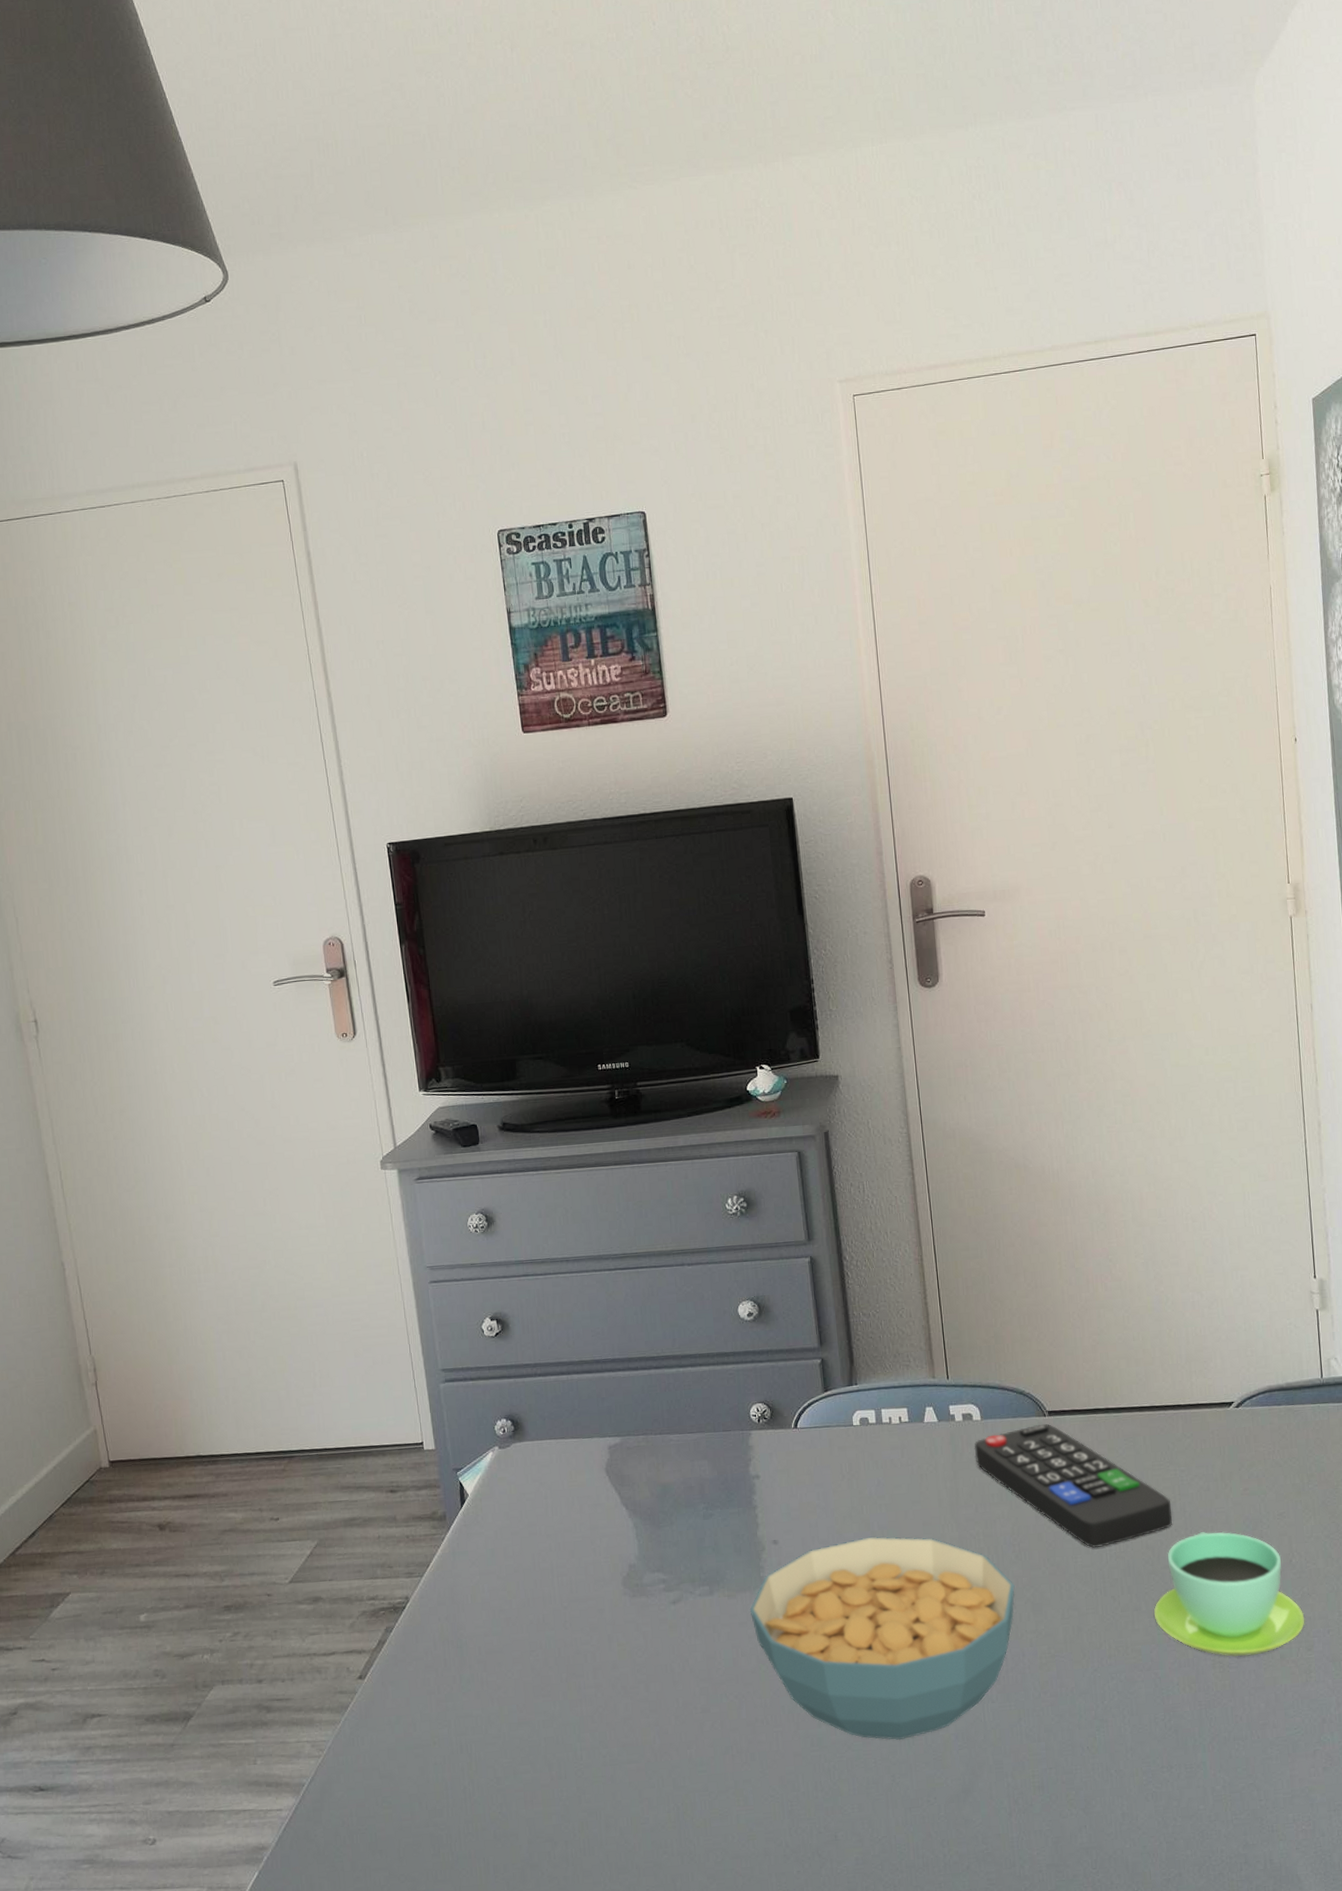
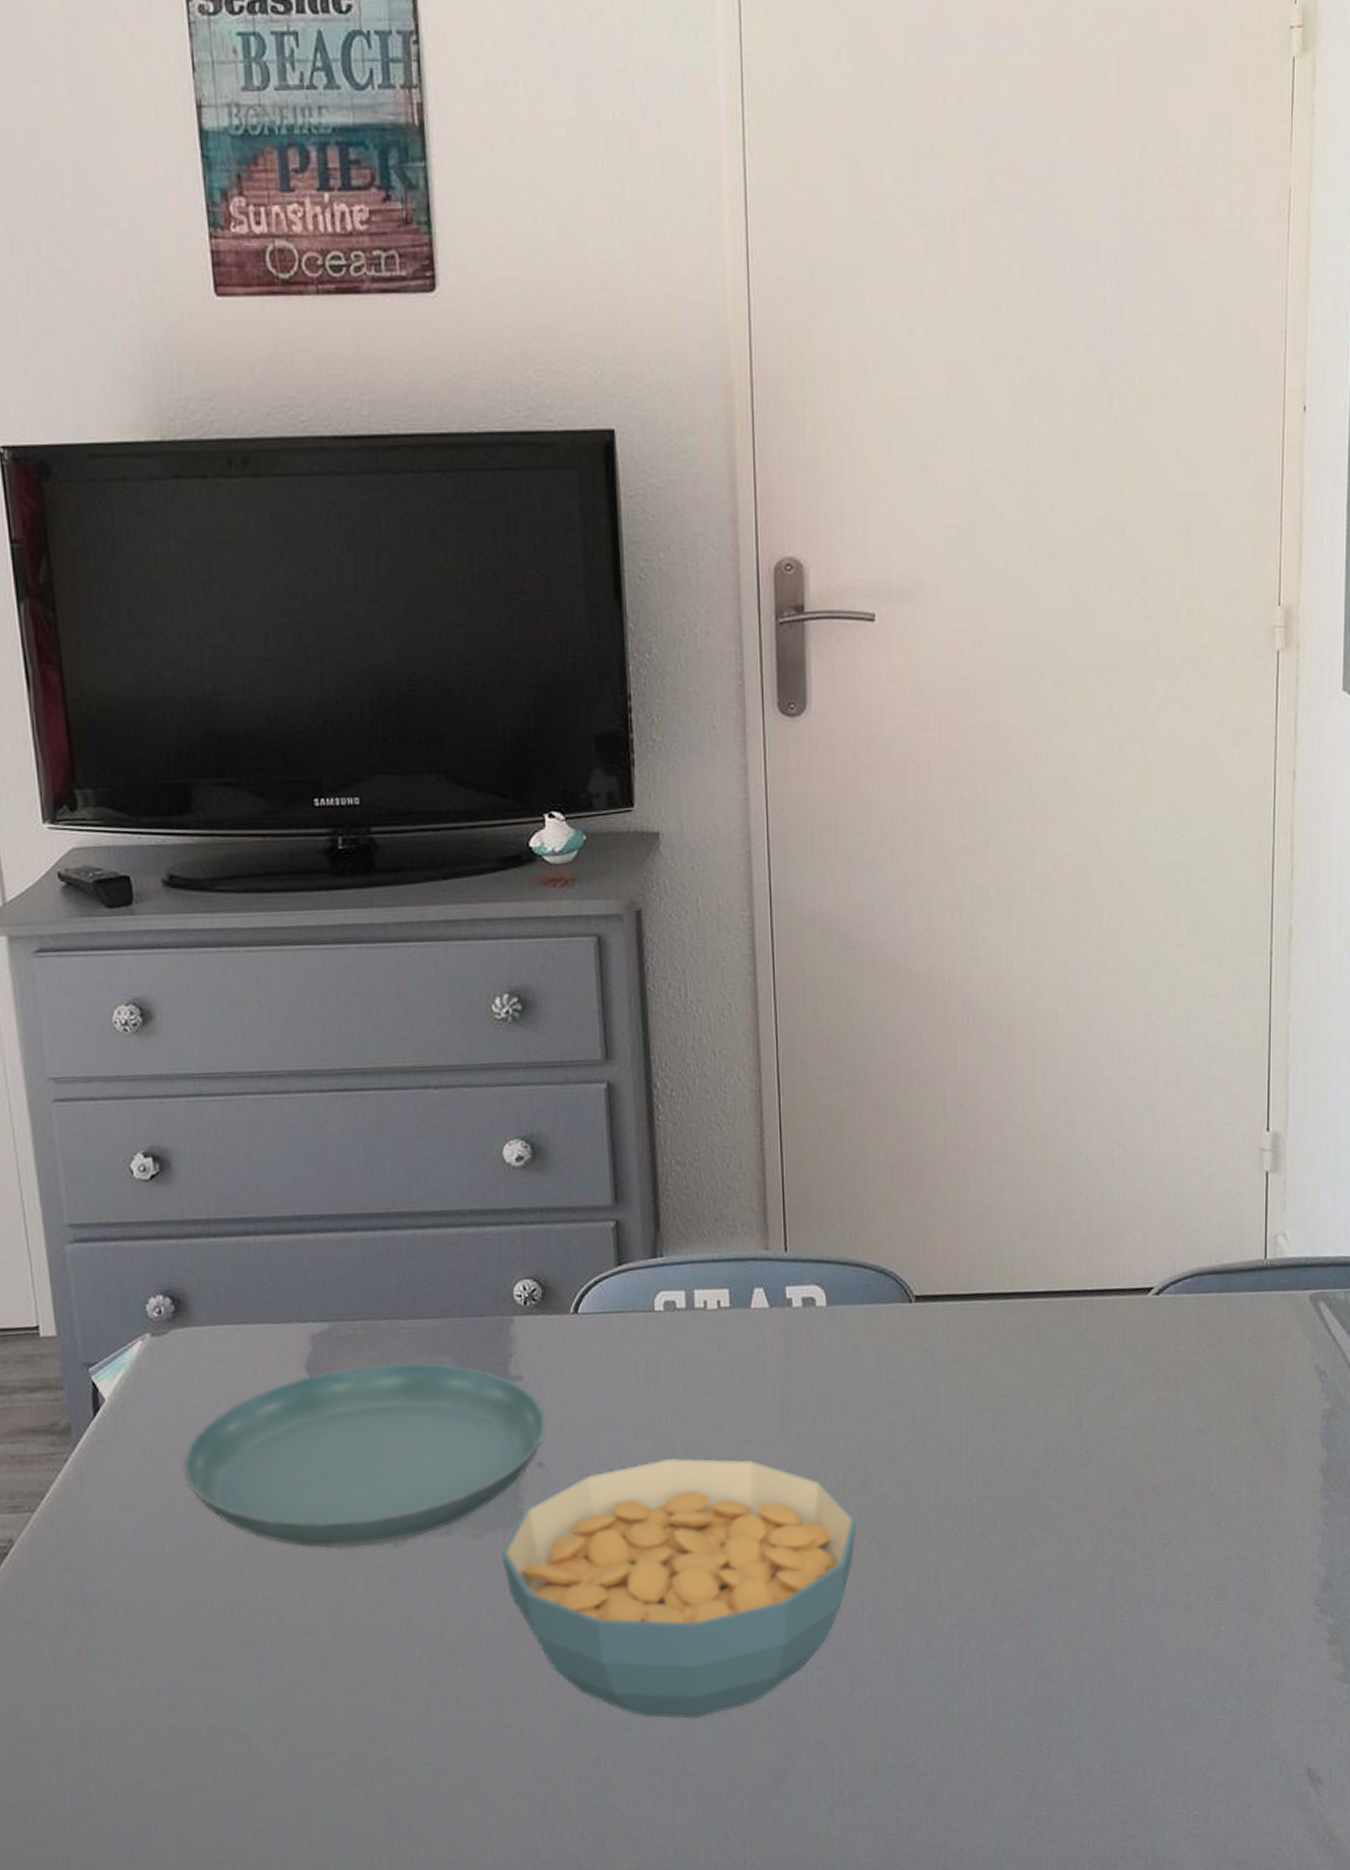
saucer: none [522,1466,779,1604] -> present [183,1362,547,1548]
remote control: present [974,1423,1173,1549] -> none [815,1311,1065,1473]
cup: present [1153,1531,1305,1657] -> none [1032,1451,1219,1607]

